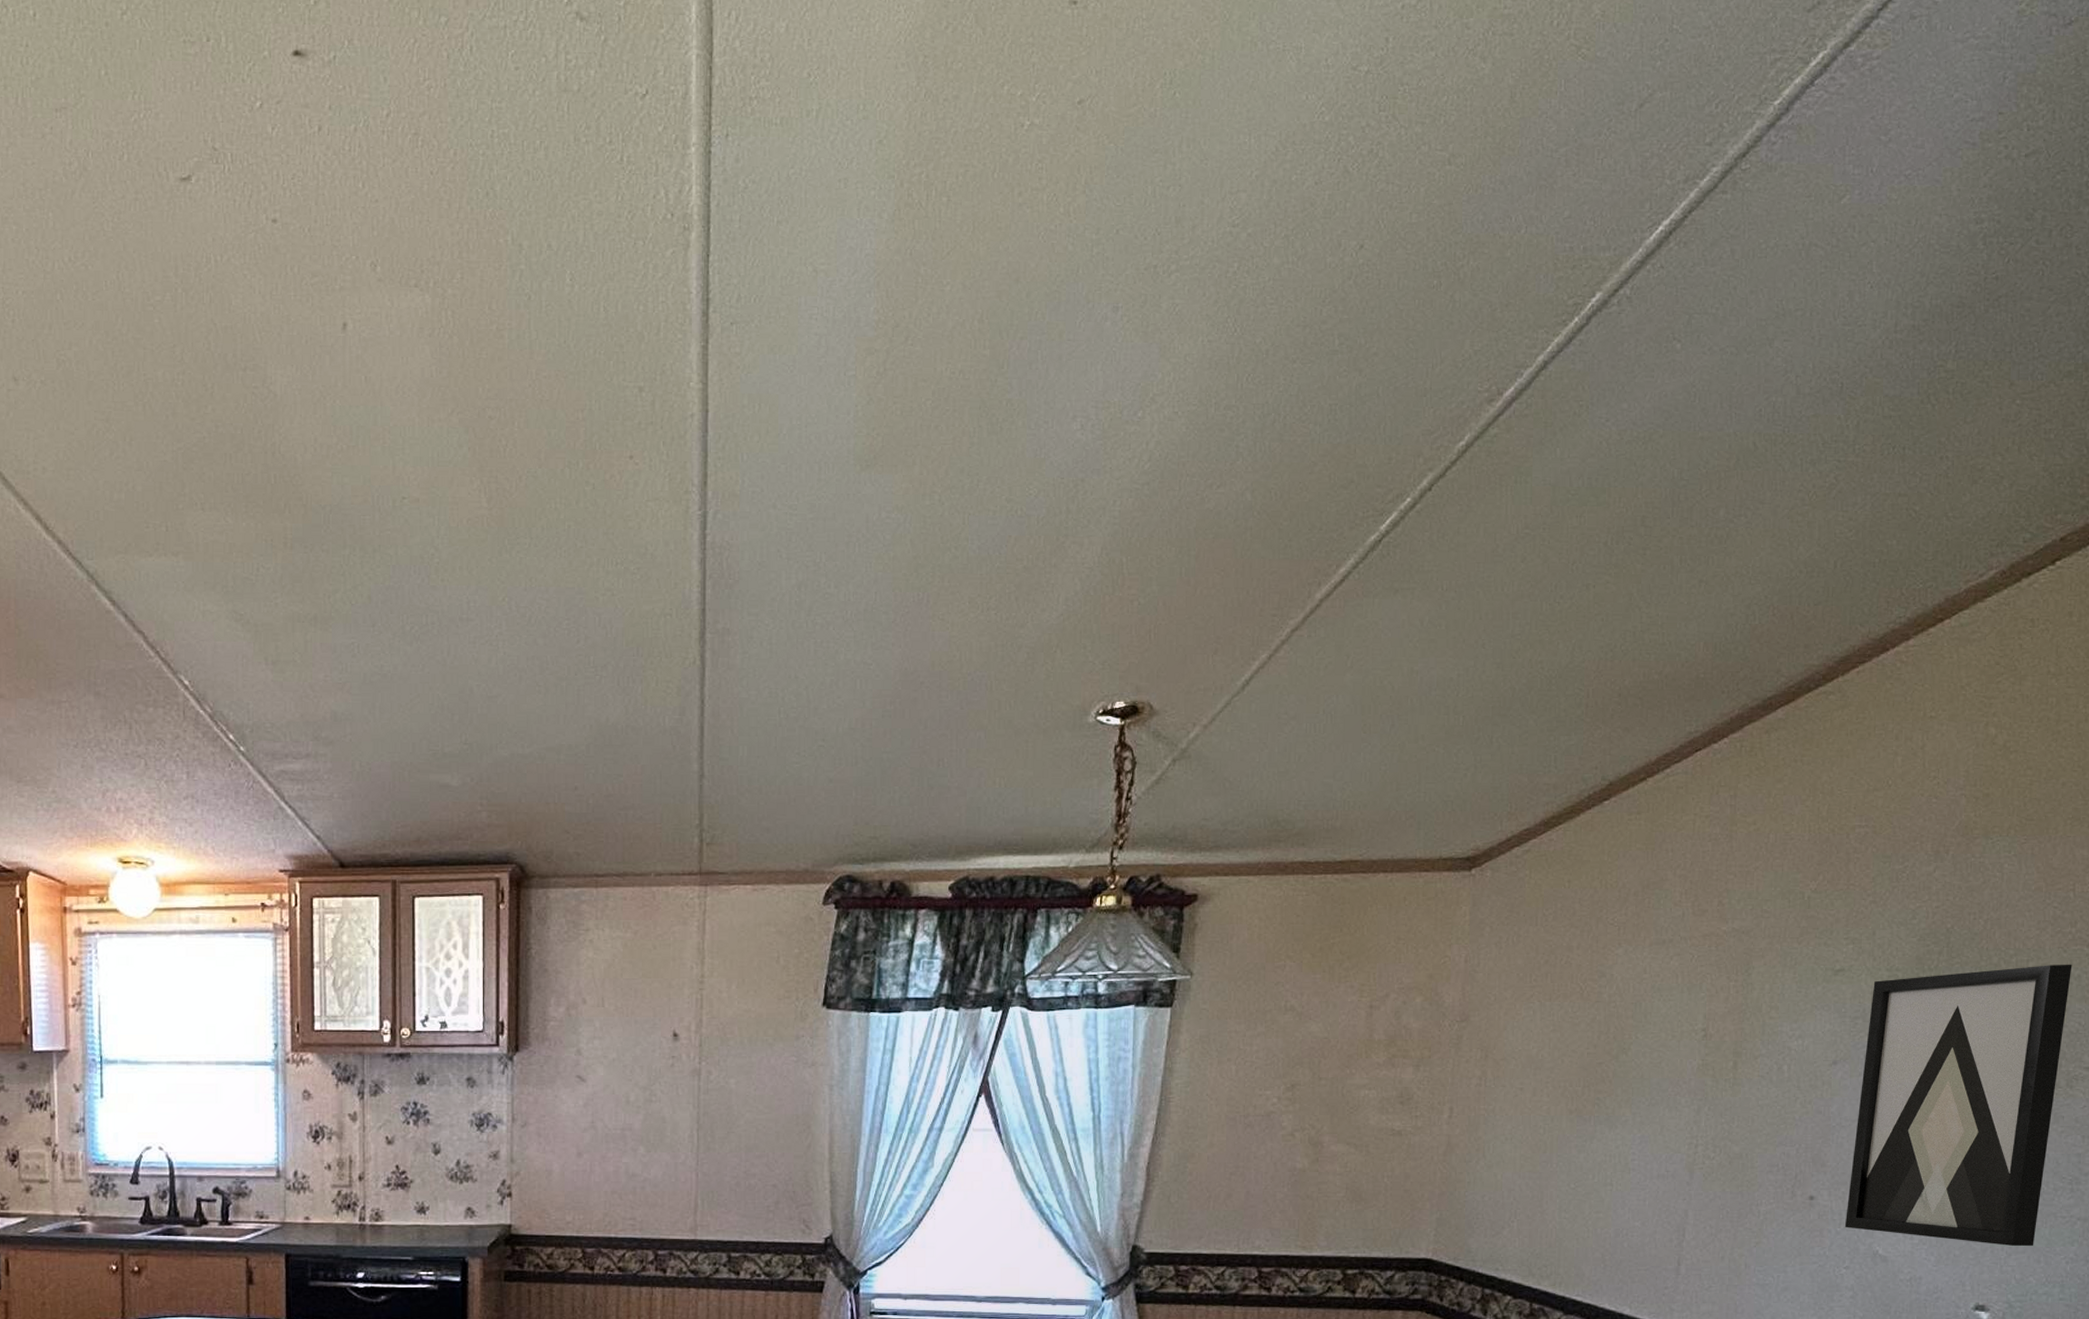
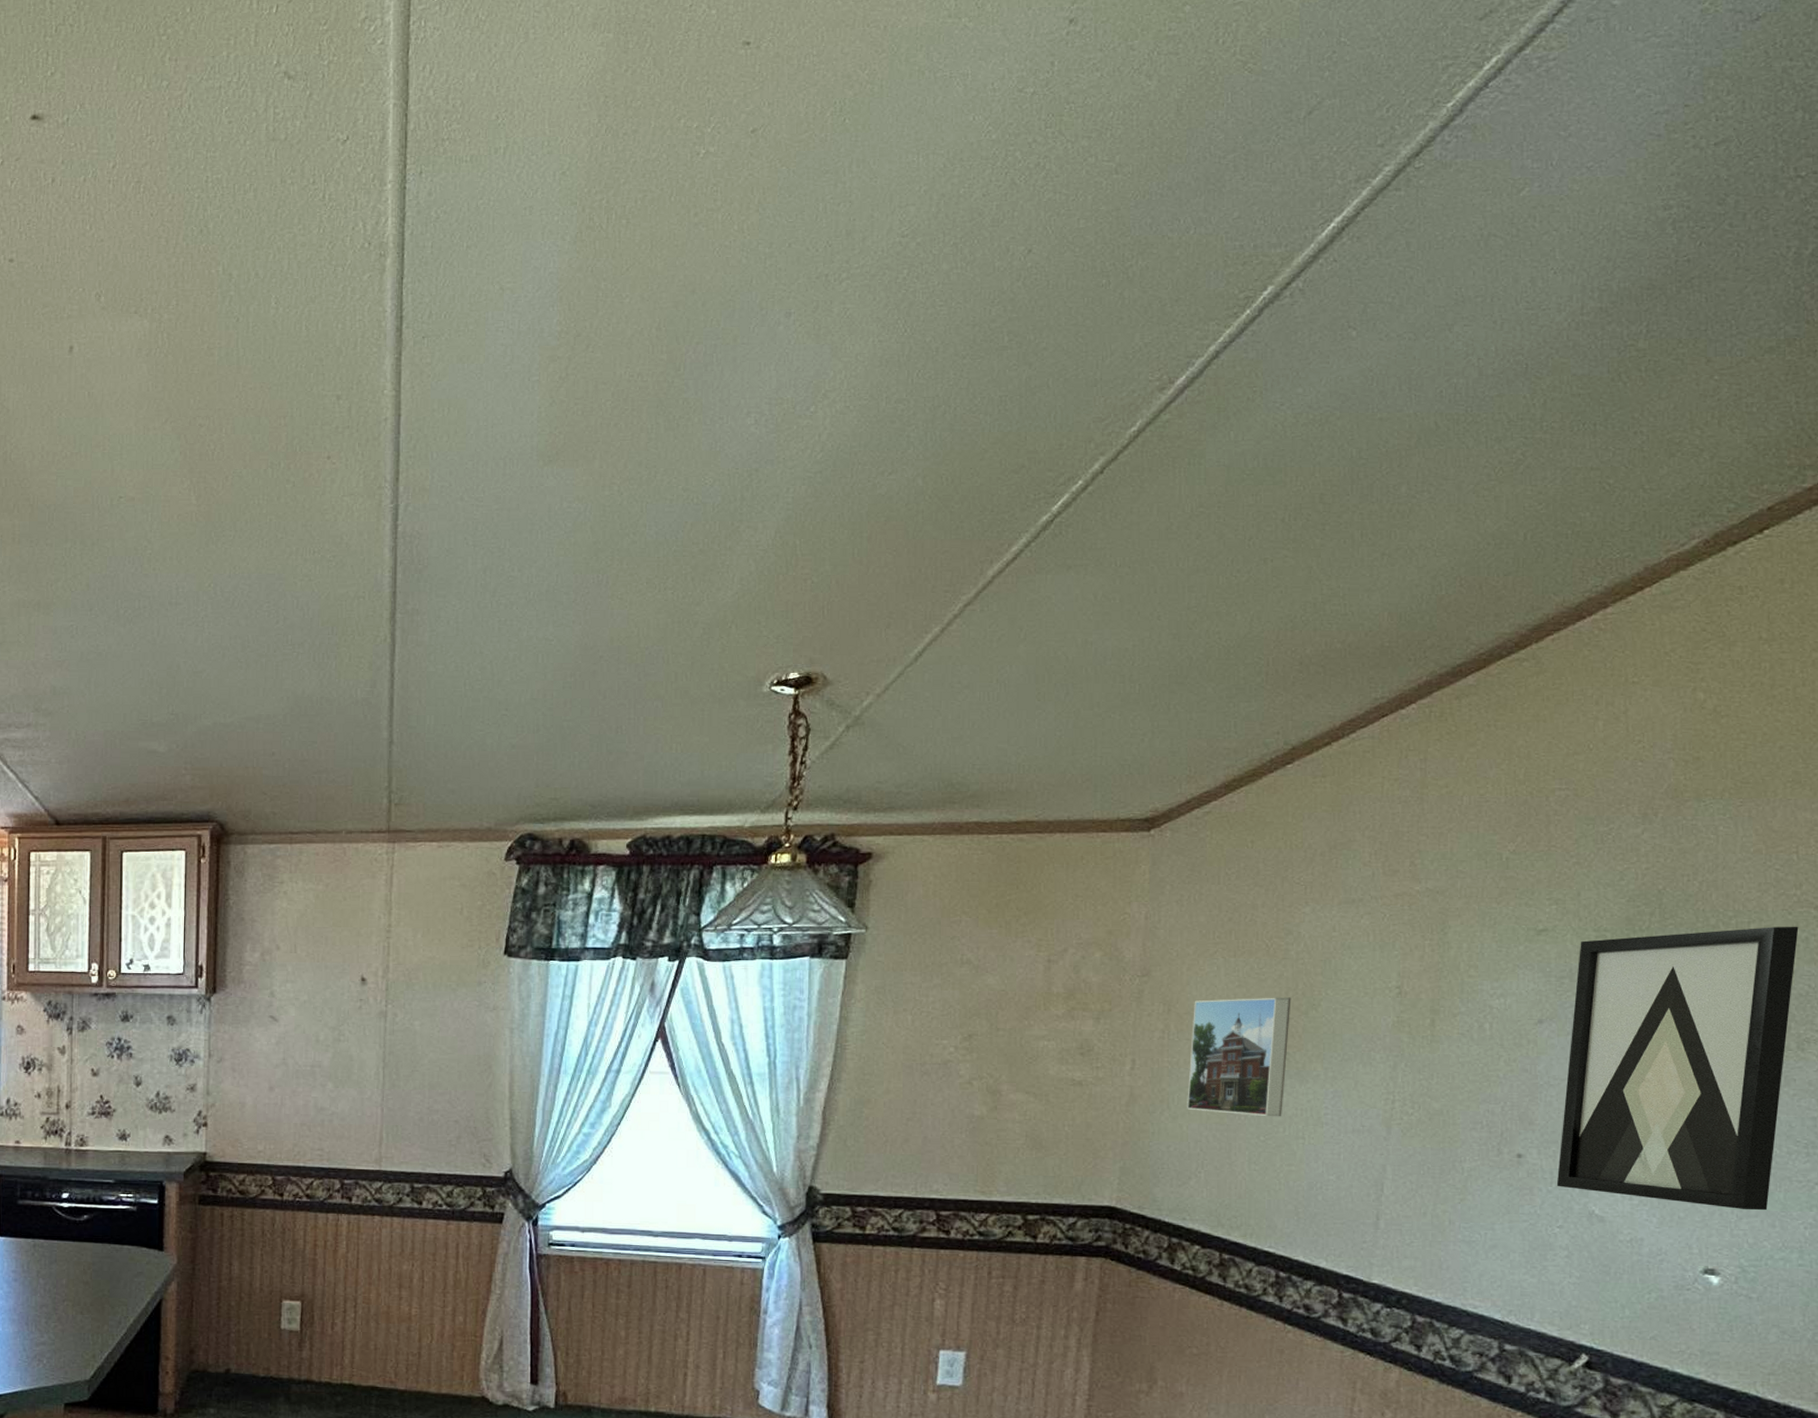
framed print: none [1502,1041,1603,1164] -> present [1187,997,1291,1117]

